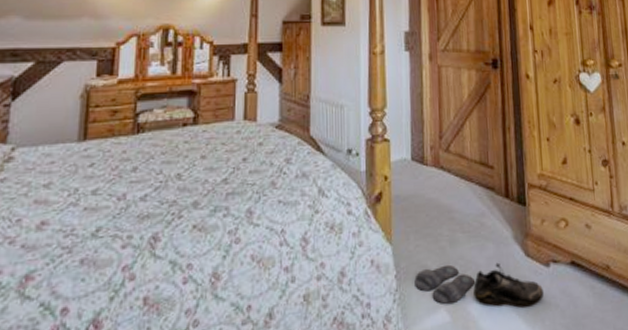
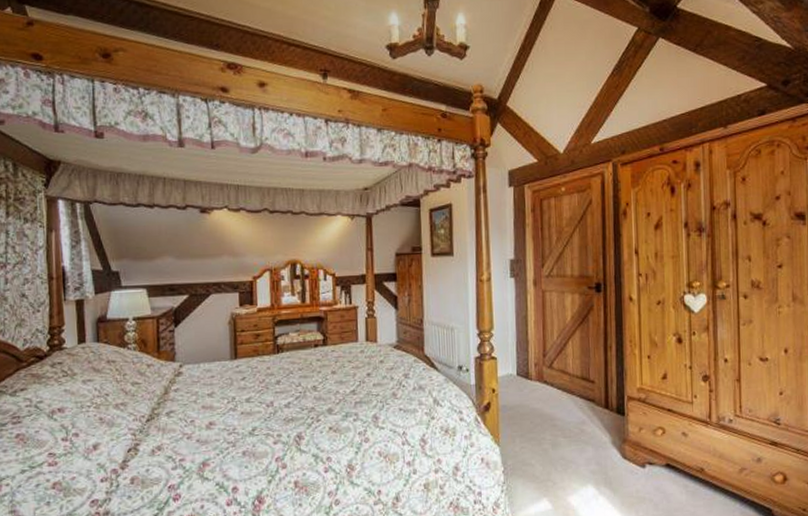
slippers: present [414,264,474,305] -> none [520,463,574,496]
shoe: present [473,262,544,308] -> none [573,463,638,501]

